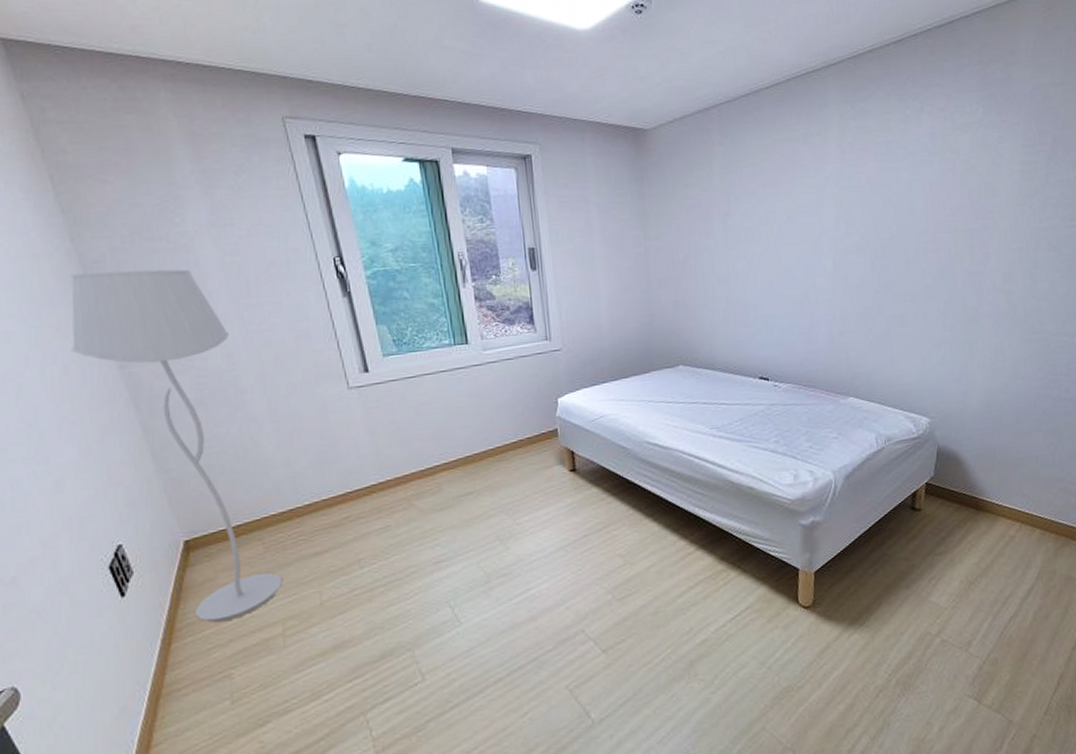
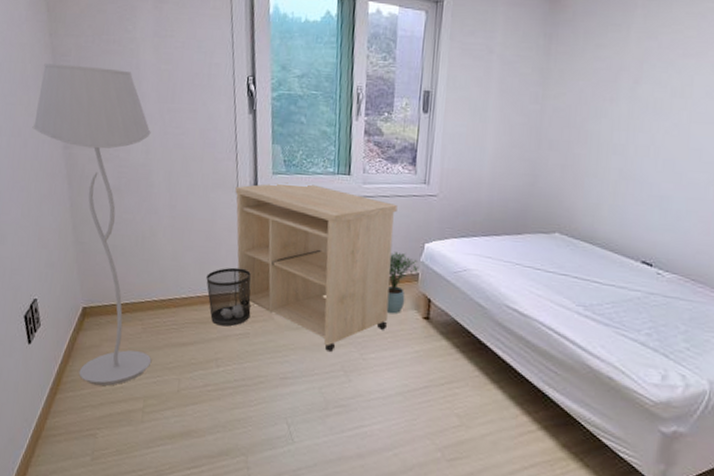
waste bin: none [329,460,388,526] -> present [206,267,251,327]
desk: none [343,359,536,525] -> present [235,182,398,352]
potted plant: none [525,411,556,474] -> present [386,251,418,314]

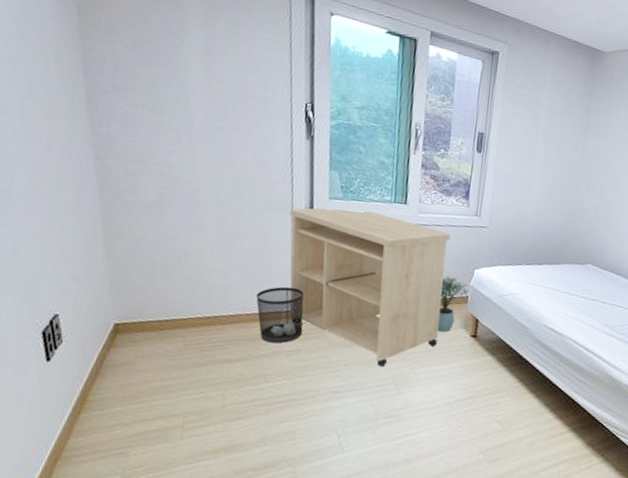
floor lamp: present [32,63,152,386] -> none [56,67,199,404]

